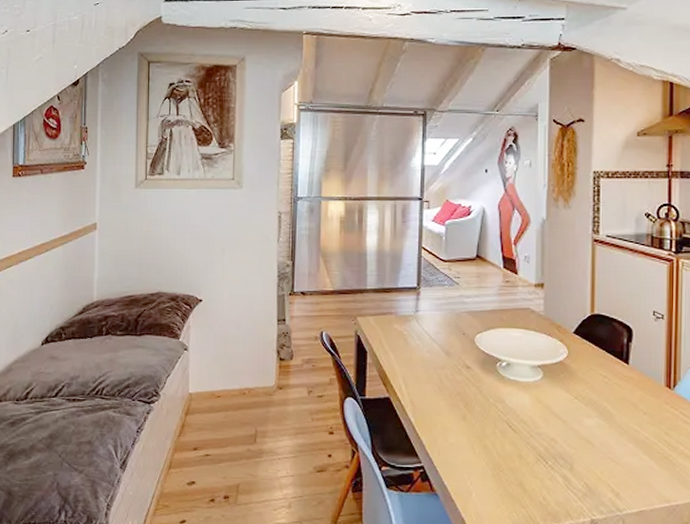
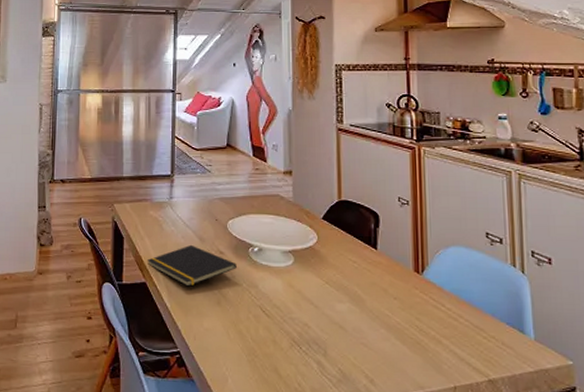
notepad: none [392,359,484,402] -> present [148,244,237,287]

